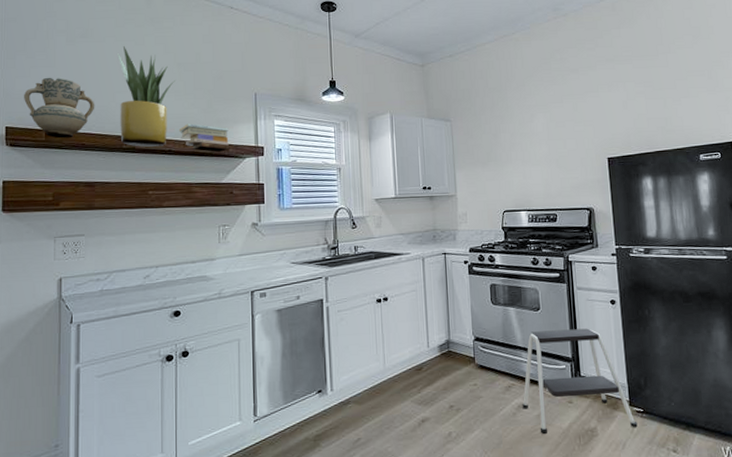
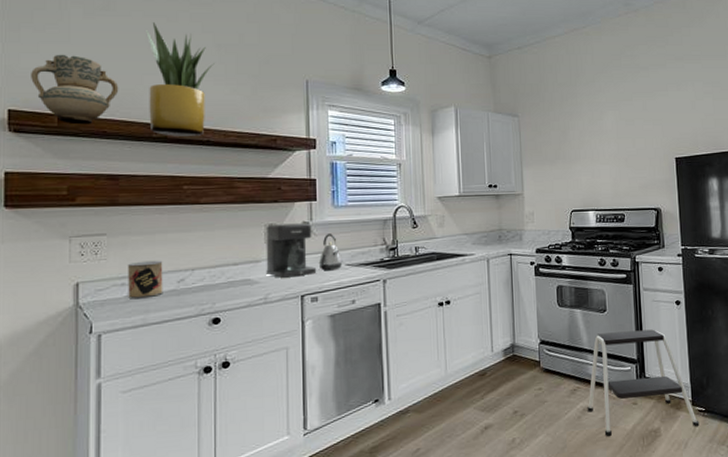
tin can: none [101,258,132,293] -> present [127,260,163,299]
books: present [178,123,230,152] -> none [218,111,278,144]
coffee maker: none [219,224,265,275] -> present [265,223,317,278]
kettle: none [266,234,289,269] -> present [318,234,343,271]

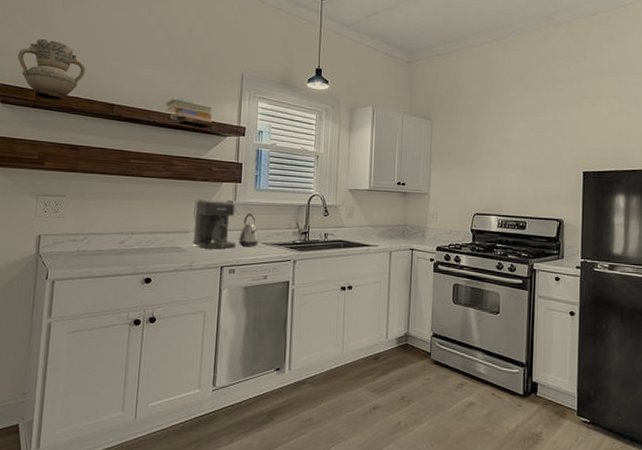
tin can: present [127,260,163,299] -> none [78,221,109,254]
planter: present [146,22,215,136] -> none [108,15,165,117]
books: none [218,111,278,144] -> present [164,97,213,128]
step stool: present [587,329,700,437] -> none [472,334,583,437]

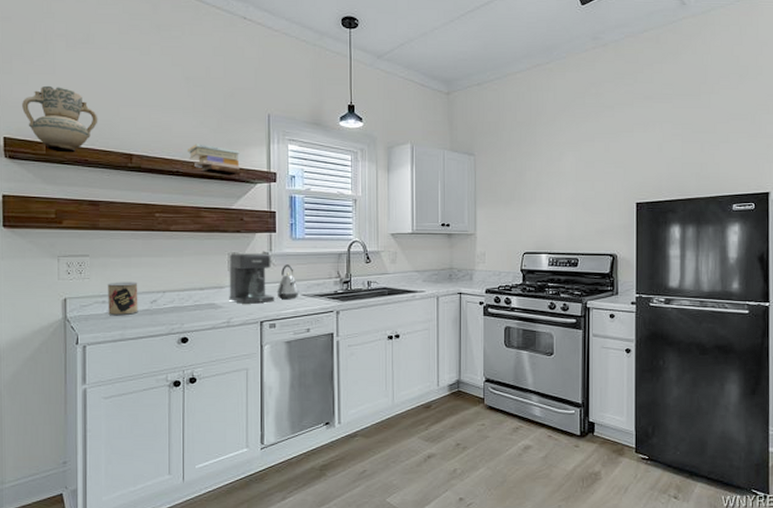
tin can: none [78,221,109,254] -> present [107,281,138,316]

